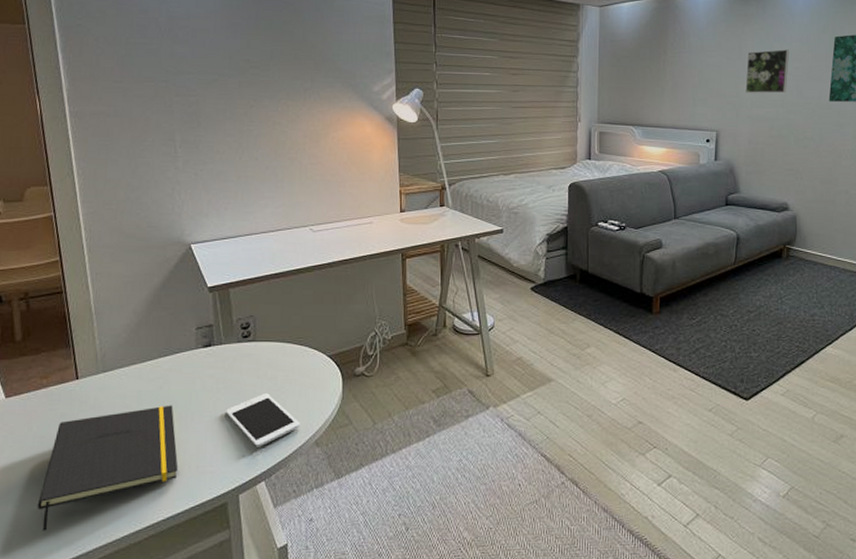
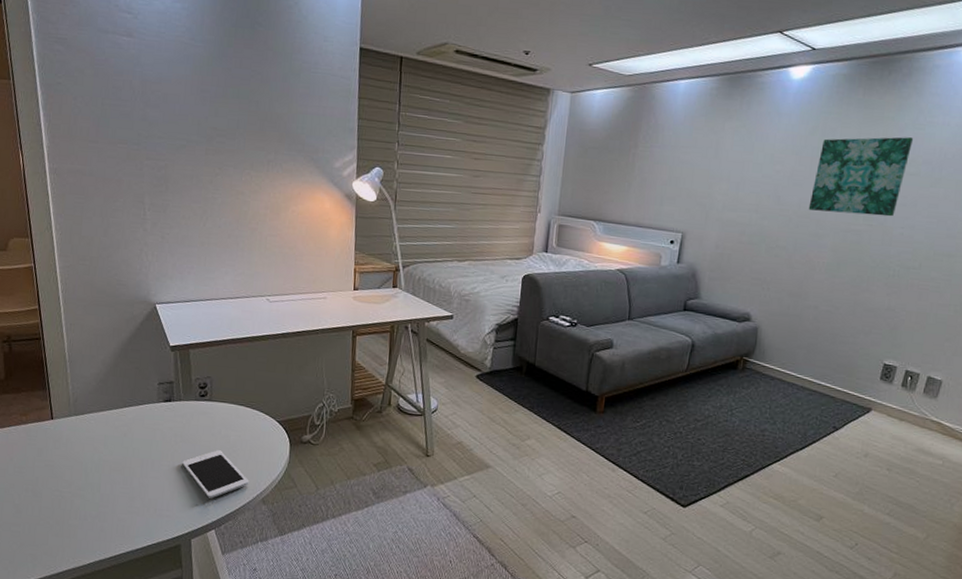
notepad: present [37,405,179,531] -> none [16,451,139,550]
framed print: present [745,49,789,93] -> none [718,150,771,197]

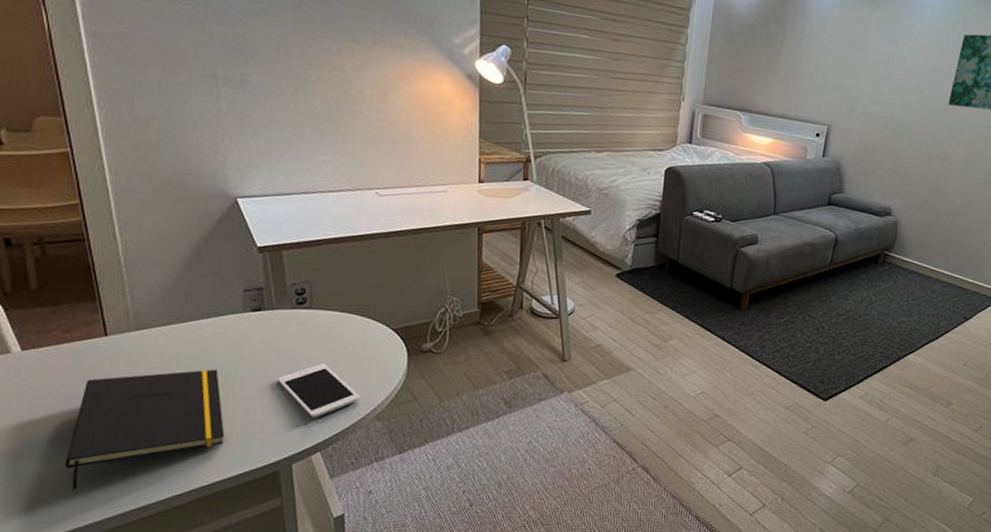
notepad: none [16,451,139,550] -> present [64,369,225,490]

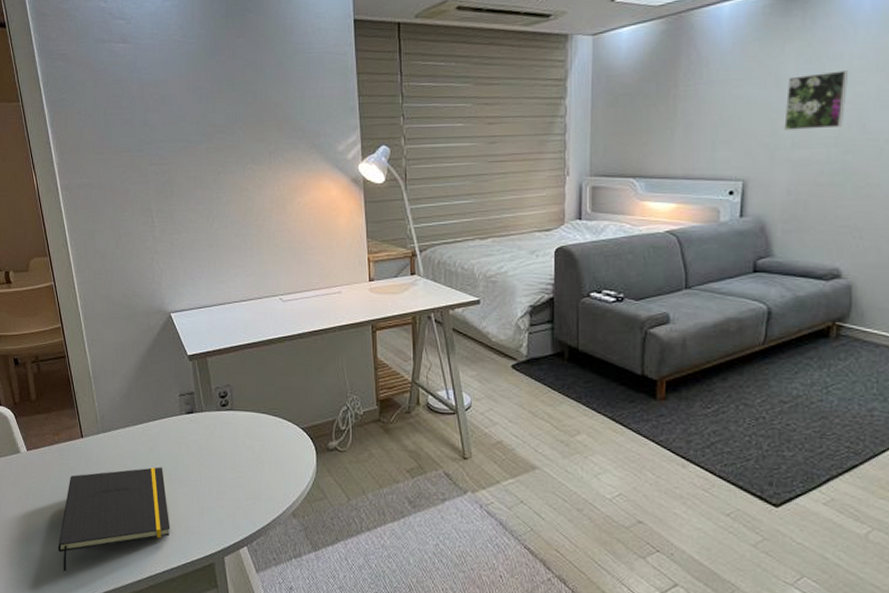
cell phone: present [278,364,361,418] -> none [209,462,278,513]
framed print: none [863,42,915,91] -> present [784,70,848,130]

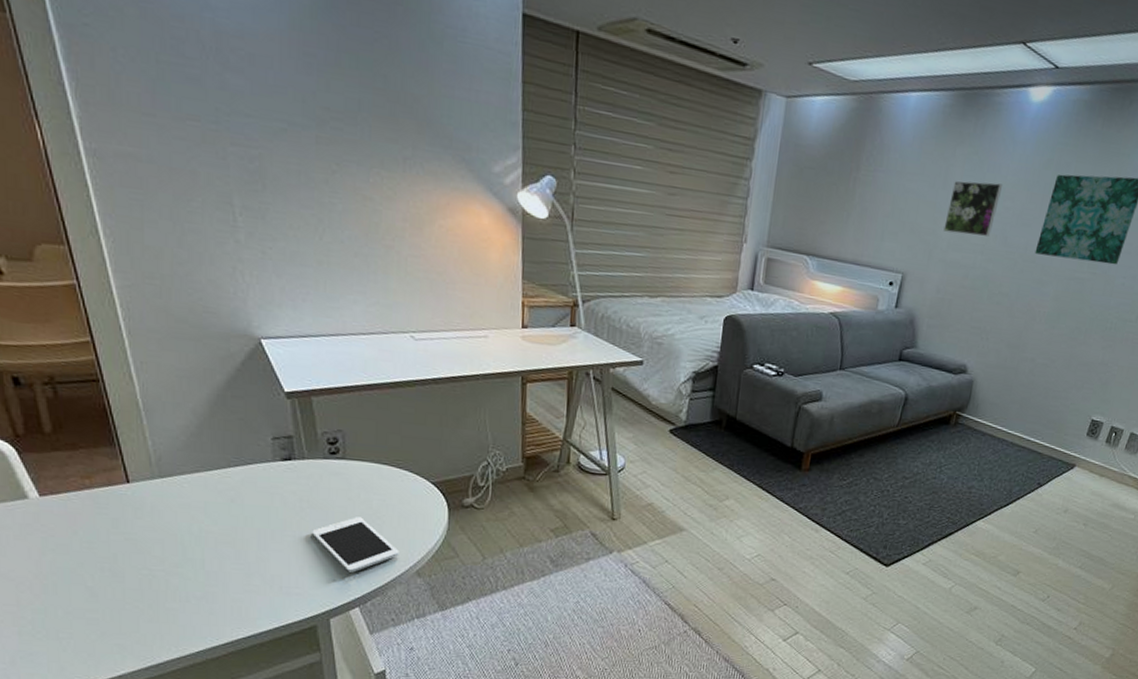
notepad: present [57,467,170,572] -> none [92,520,258,640]
cell phone: none [209,462,278,513] -> present [312,517,399,573]

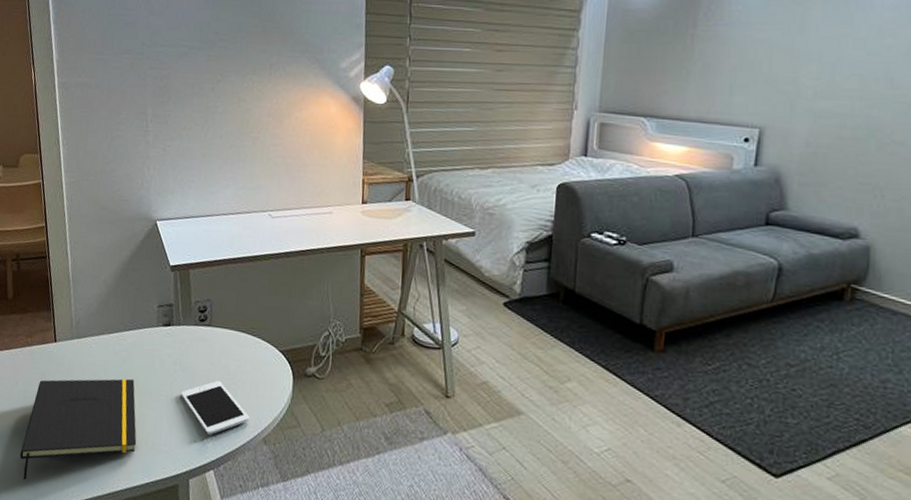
notepad: none [92,520,258,640] -> present [19,378,137,480]
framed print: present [943,181,1002,237] -> none [806,21,877,81]

